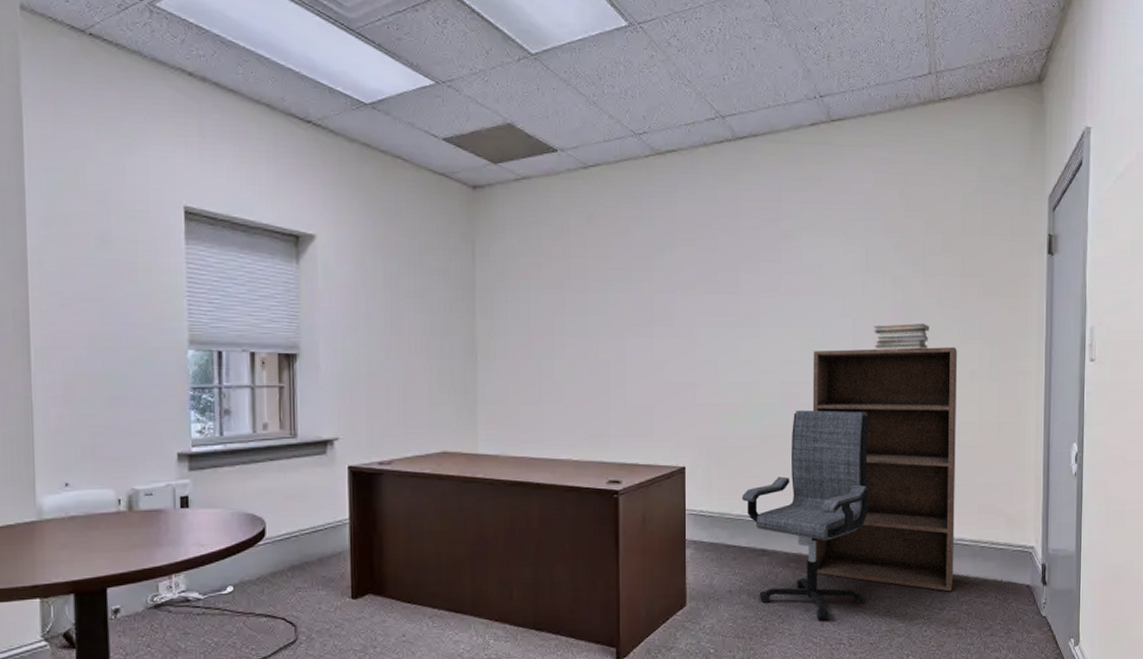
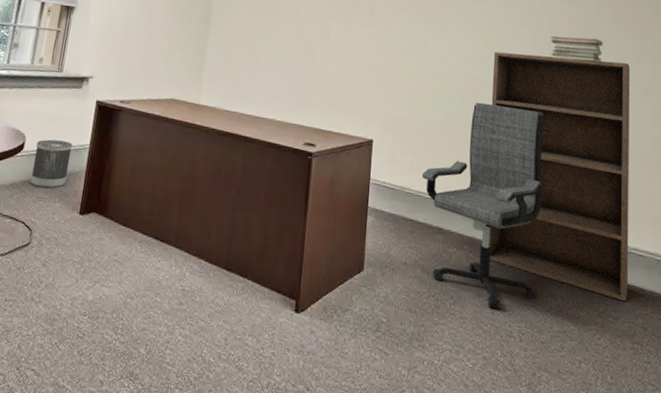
wastebasket: none [281,519,328,577] -> present [30,139,73,189]

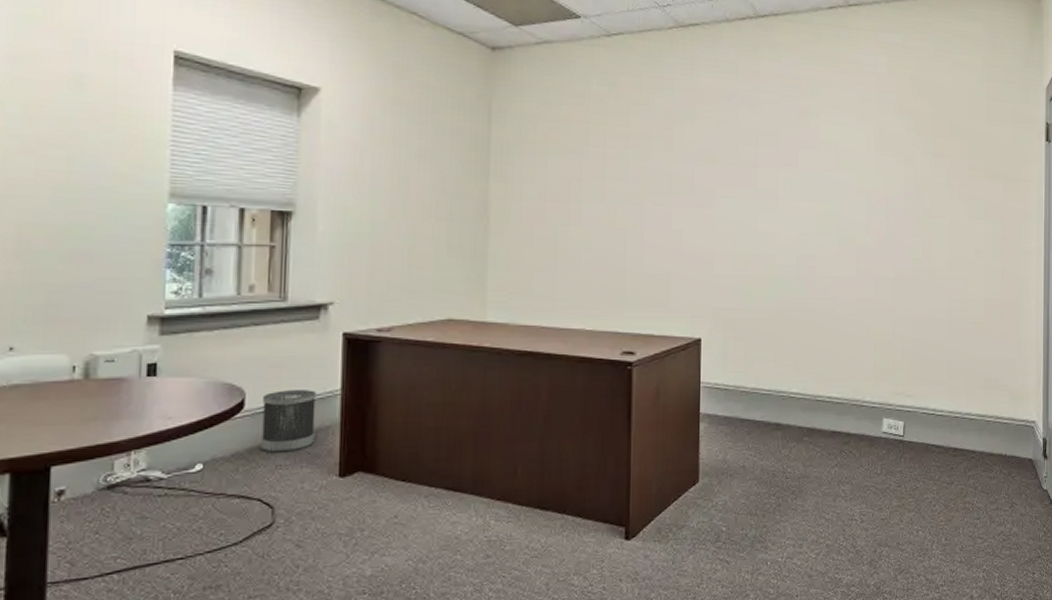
office chair: present [422,102,544,309] -> none [758,283,882,496]
bookshelf: present [488,52,630,302] -> none [827,225,964,466]
book stack: present [550,36,603,62] -> none [886,202,938,227]

